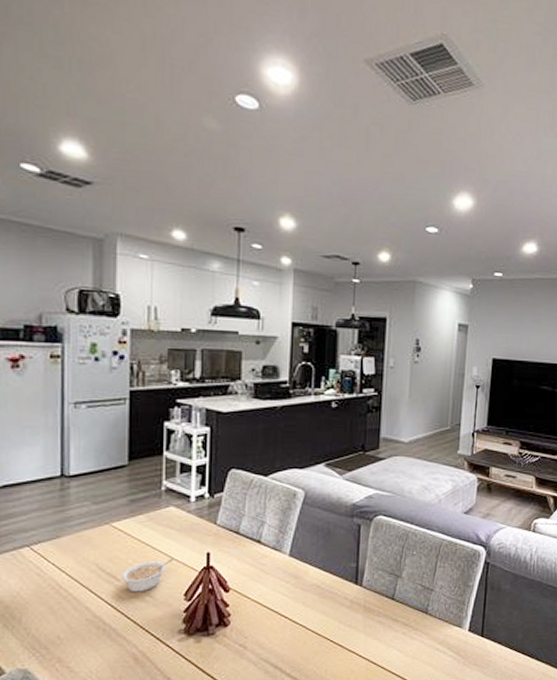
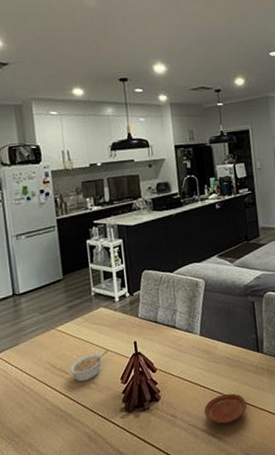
plate: none [281,628,333,662] -> present [204,393,247,424]

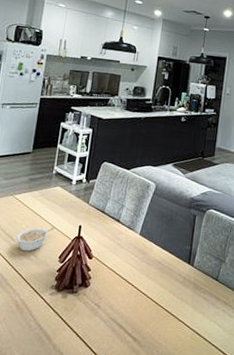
plate: present [204,393,247,424] -> none [126,296,167,326]

